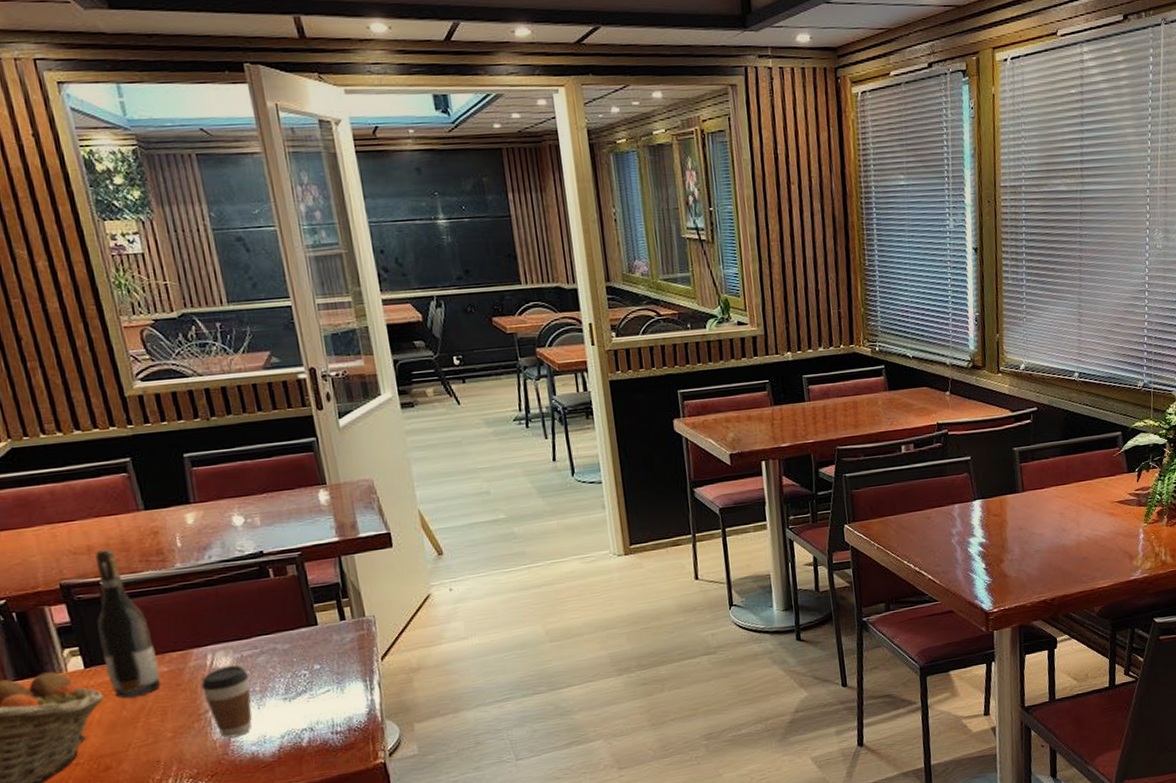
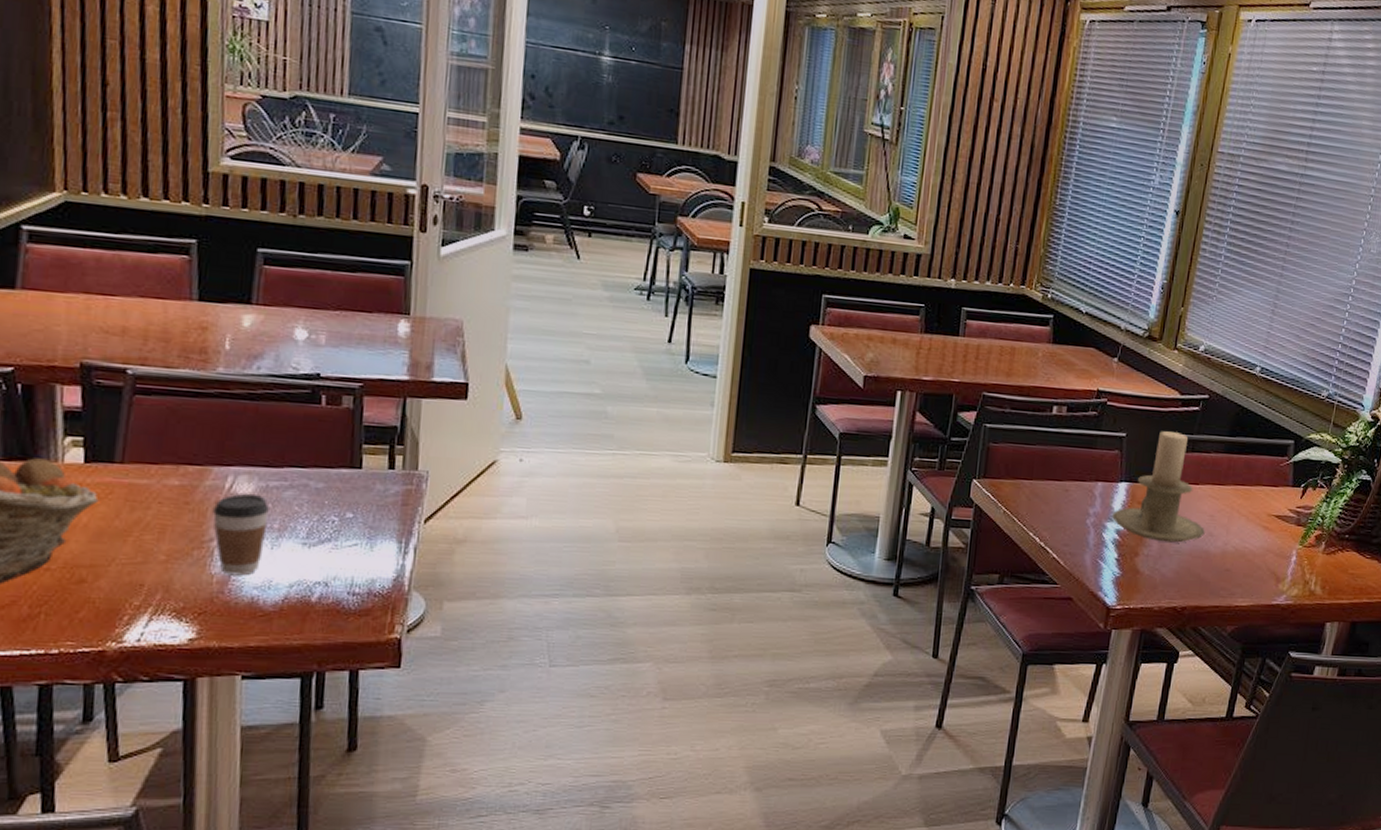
wine bottle: present [95,549,161,699] -> none [108,335,171,507]
candle holder: none [973,446,1058,546] -> present [1112,431,1205,543]

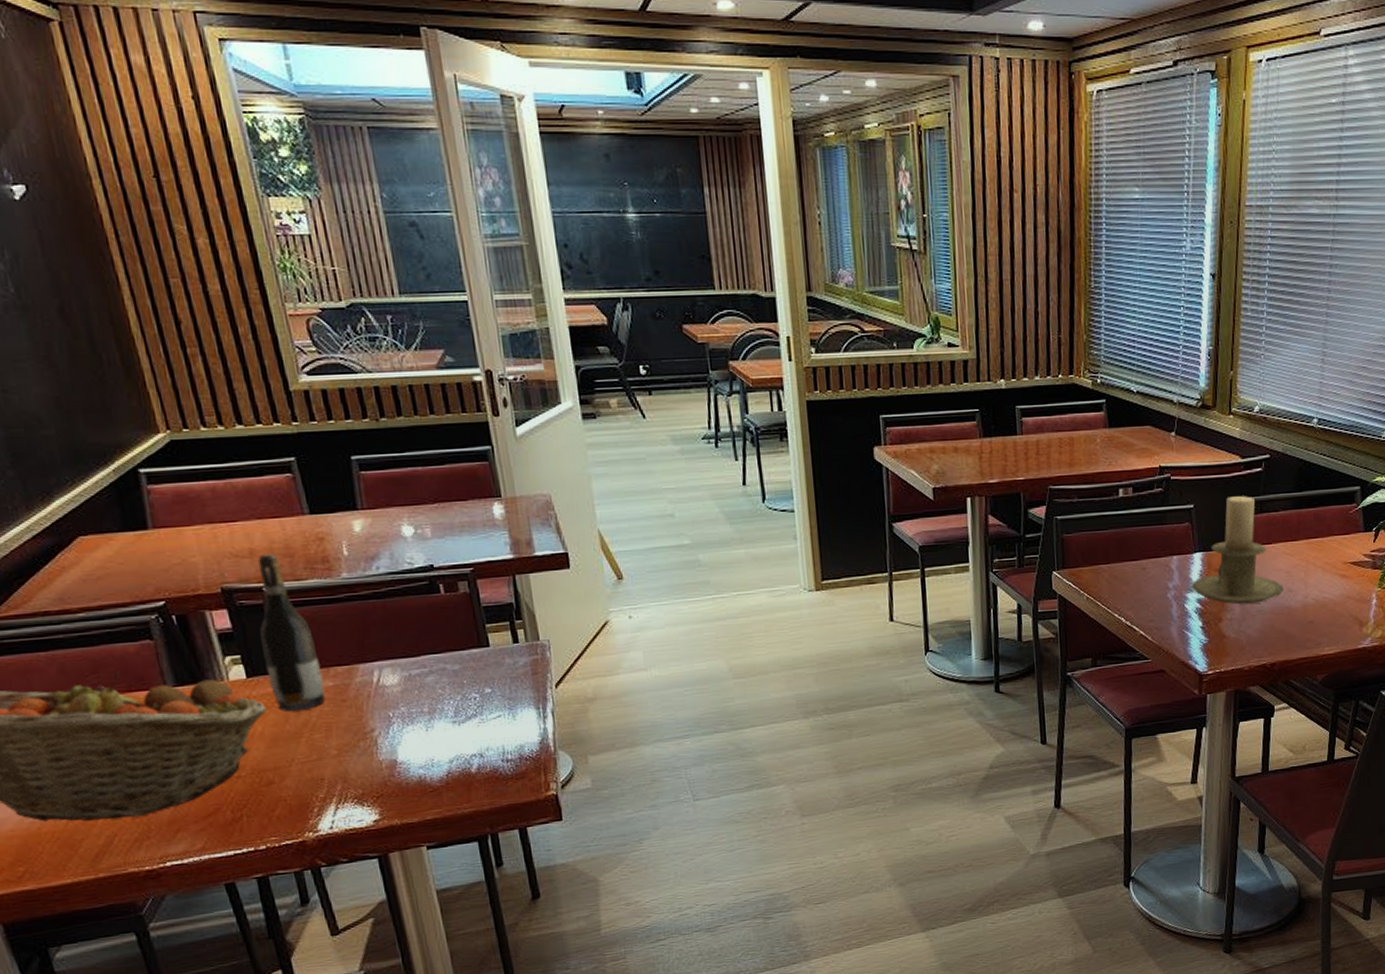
wine bottle: none [108,335,171,507] -> present [257,554,325,712]
coffee cup: present [212,494,269,576] -> none [367,684,420,760]

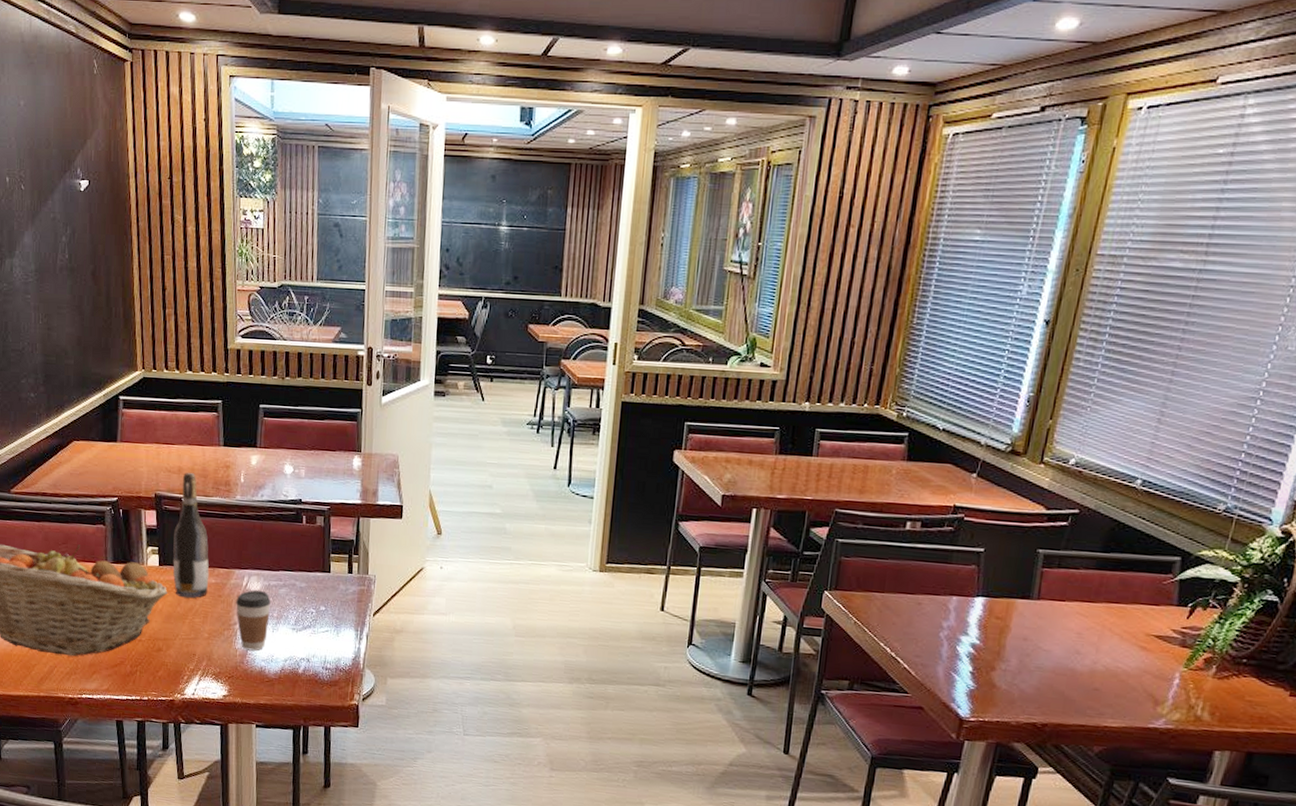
coffee cup: none [367,684,420,760] -> present [235,590,271,651]
candle holder: present [1192,496,1284,605] -> none [967,546,1071,659]

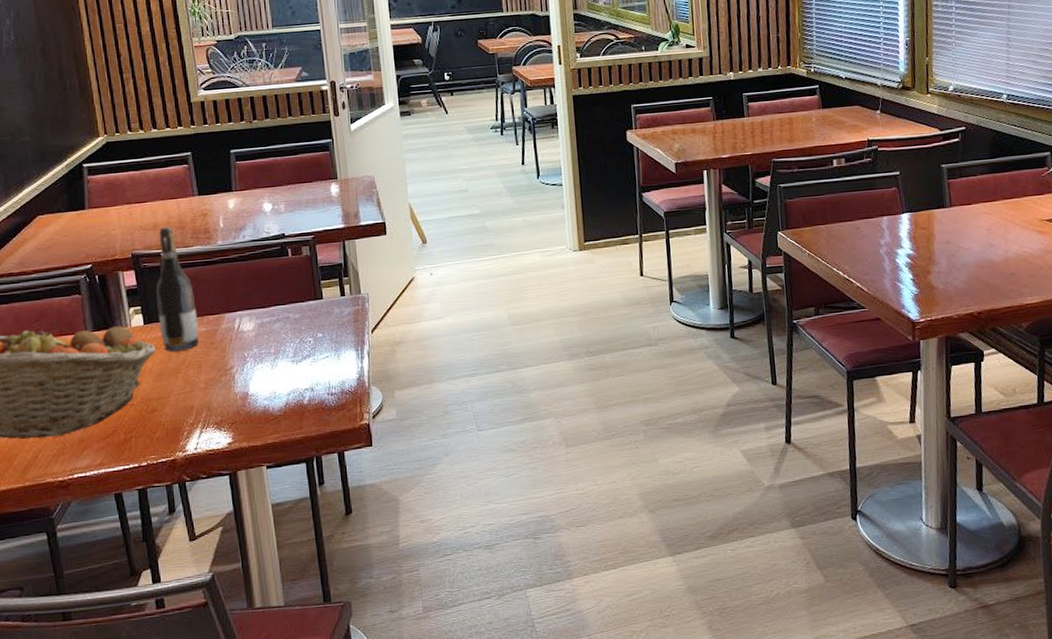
coffee cup: present [235,590,271,651] -> none [229,330,267,392]

